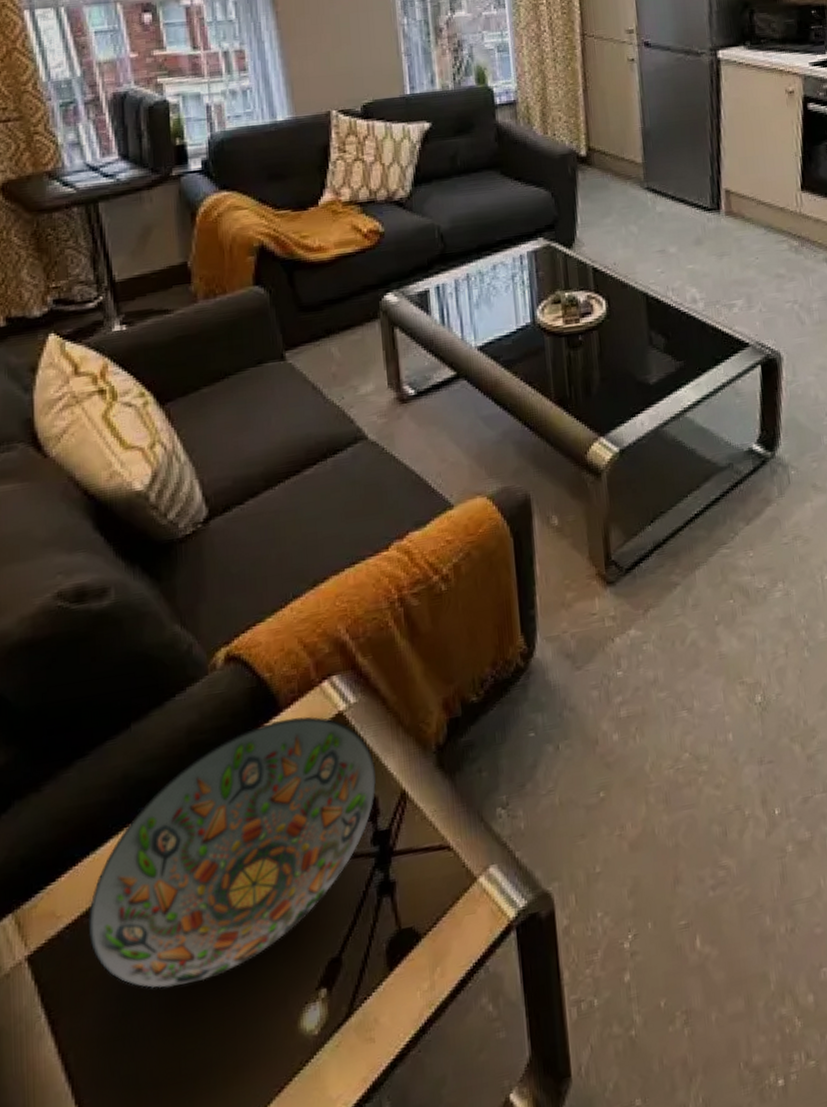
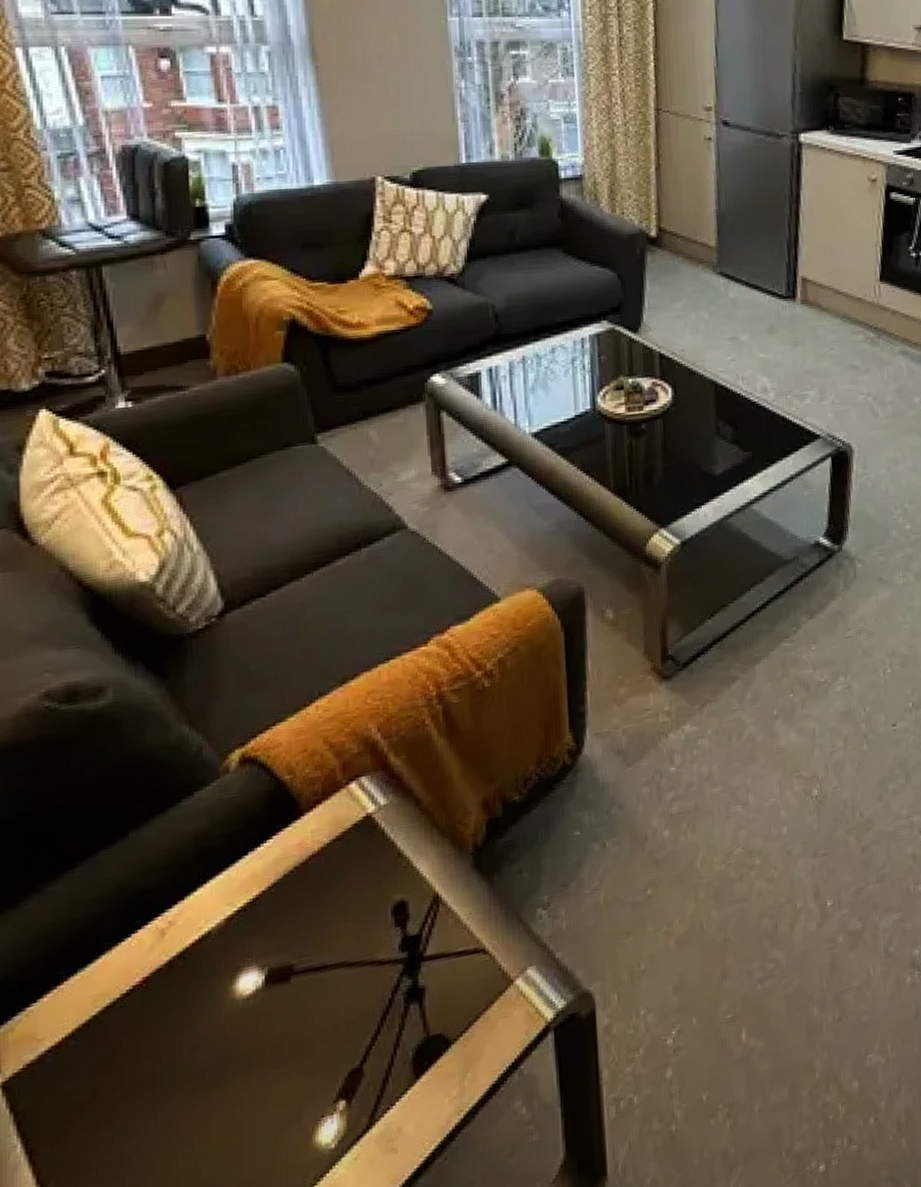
decorative bowl: present [88,716,376,989] -> none [74,820,406,1111]

